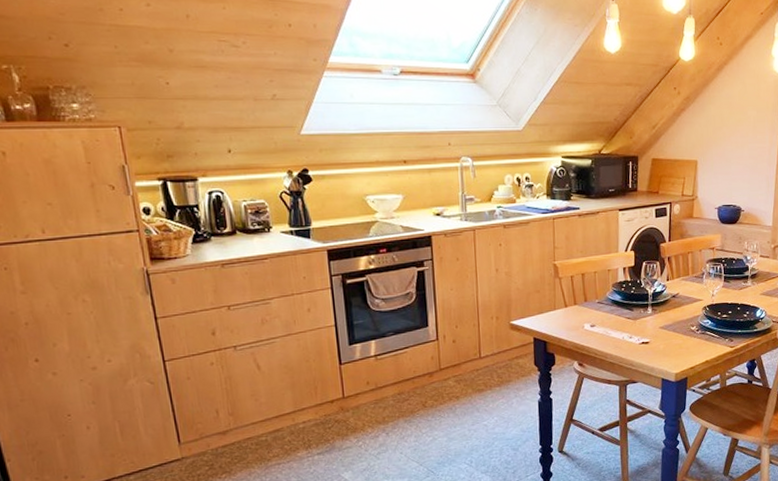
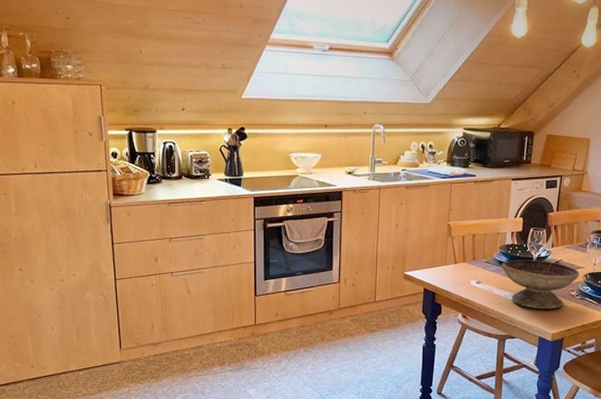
decorative bowl: none [615,295,698,349] -> present [501,260,580,310]

